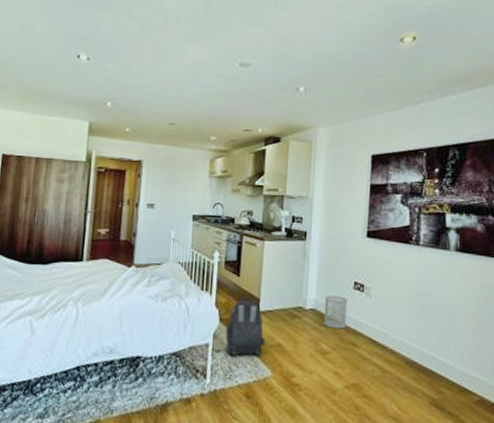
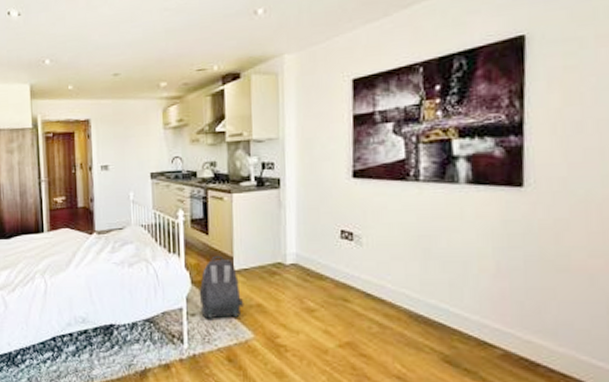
wastebasket: present [324,295,348,329] -> none [307,248,335,284]

